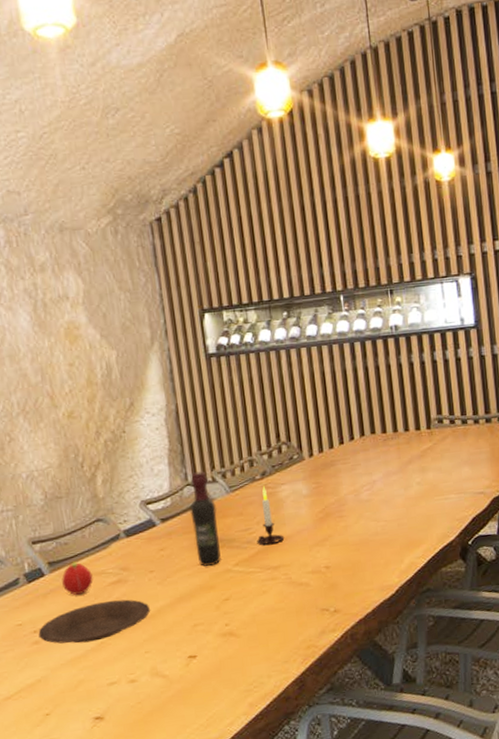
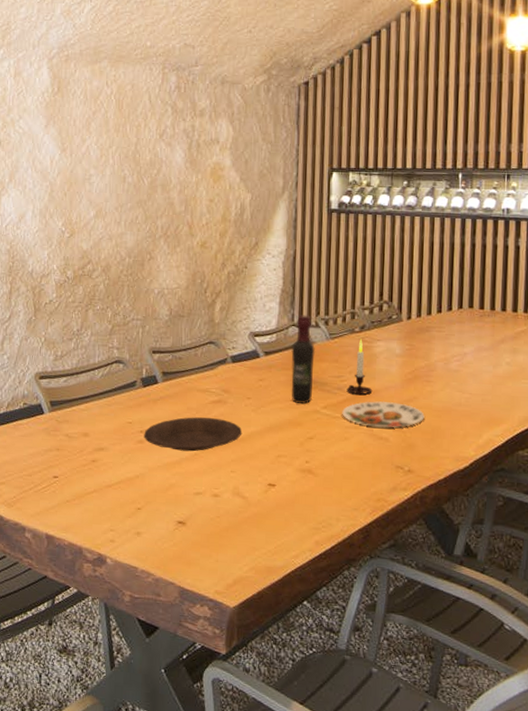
fruit: present [61,561,93,595] -> none [171,376,198,406]
plate: none [255,544,343,575] -> present [342,400,425,428]

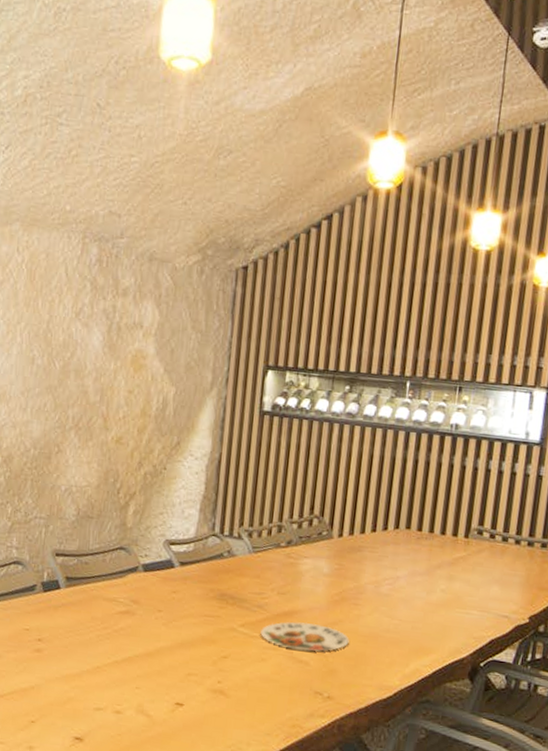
plate: present [144,417,243,452] -> none [42,627,151,665]
wine bottle: present [291,315,315,404] -> none [206,524,236,620]
candle: present [346,338,373,396] -> none [267,554,296,615]

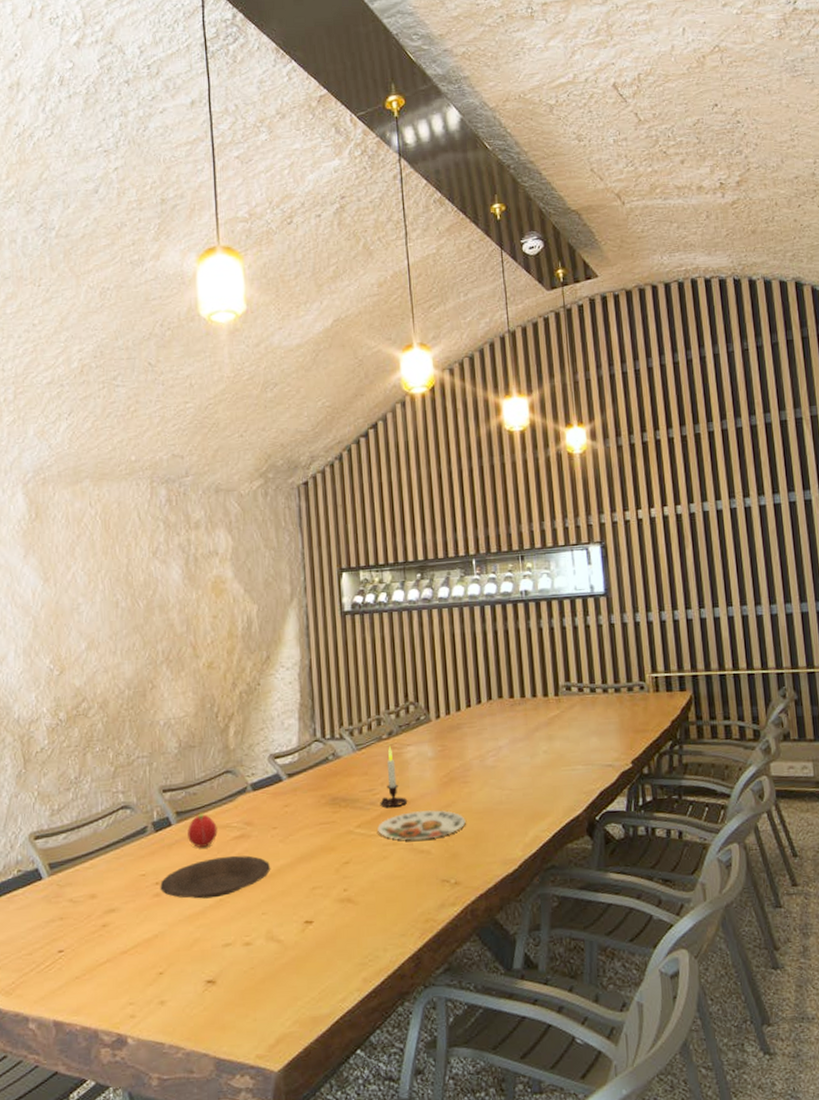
plate: none [42,627,151,665] -> present [160,855,271,899]
fruit: none [74,582,104,615] -> present [187,813,218,847]
candle: none [267,554,296,615] -> present [380,746,408,808]

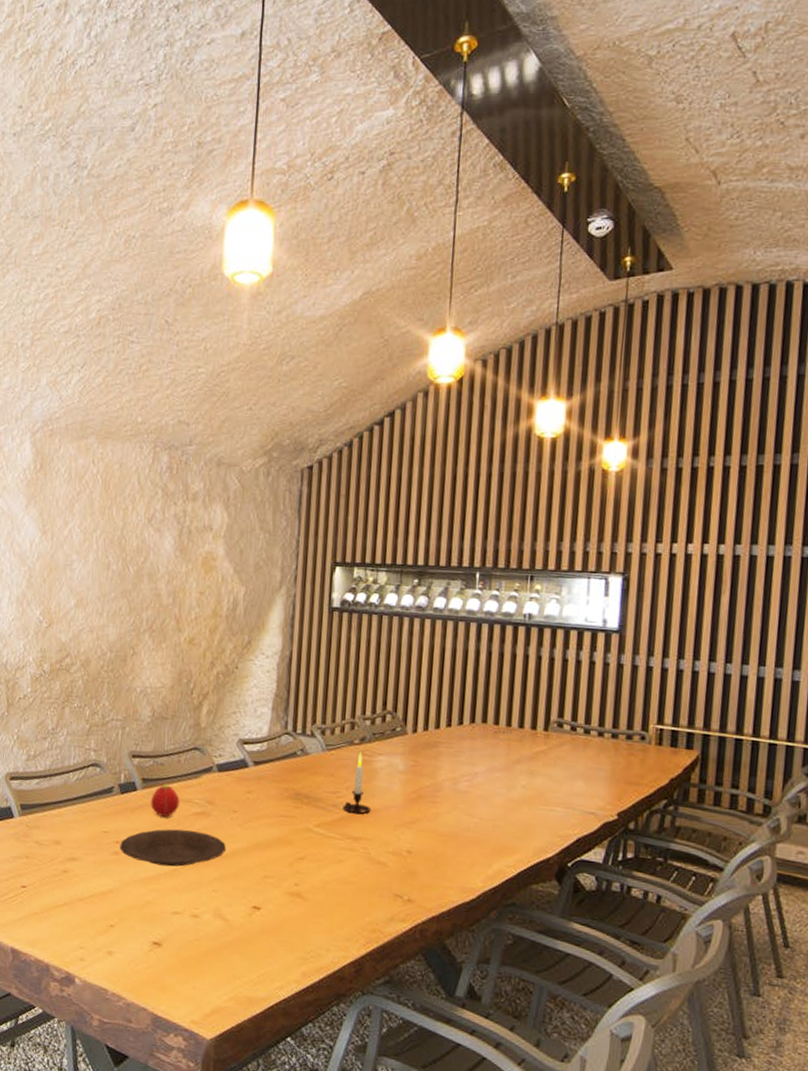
plate: present [377,810,466,841] -> none [336,821,428,852]

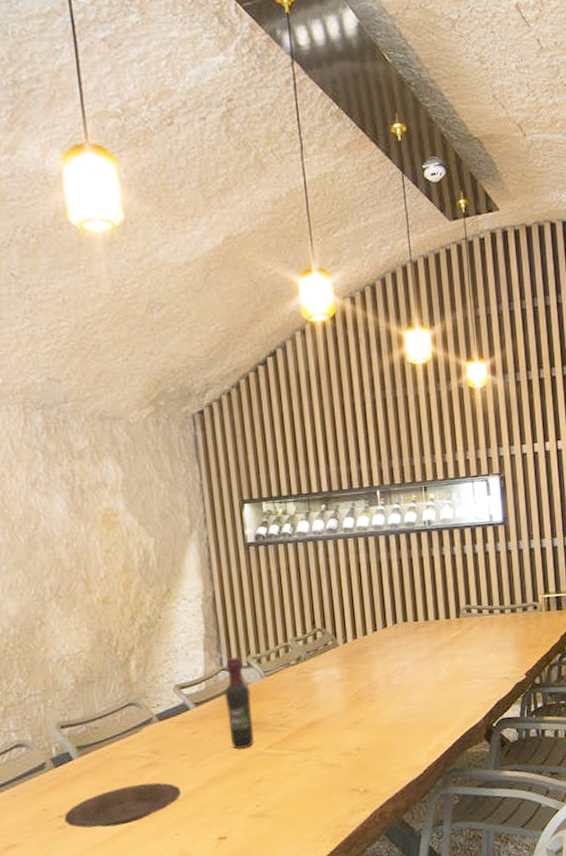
fruit: present [151,783,180,817] -> none [90,745,123,779]
wine bottle: none [281,722,309,821] -> present [224,656,254,749]
candle: present [342,751,372,815] -> none [290,670,318,729]

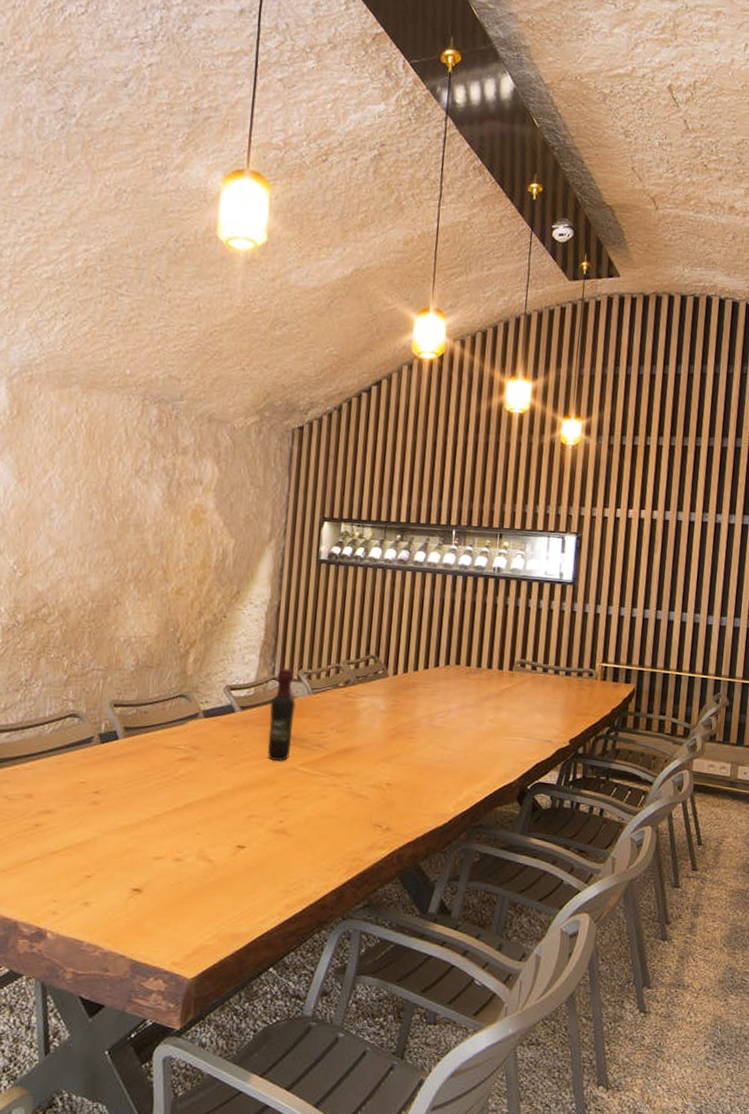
plate: present [64,782,182,828] -> none [98,775,212,813]

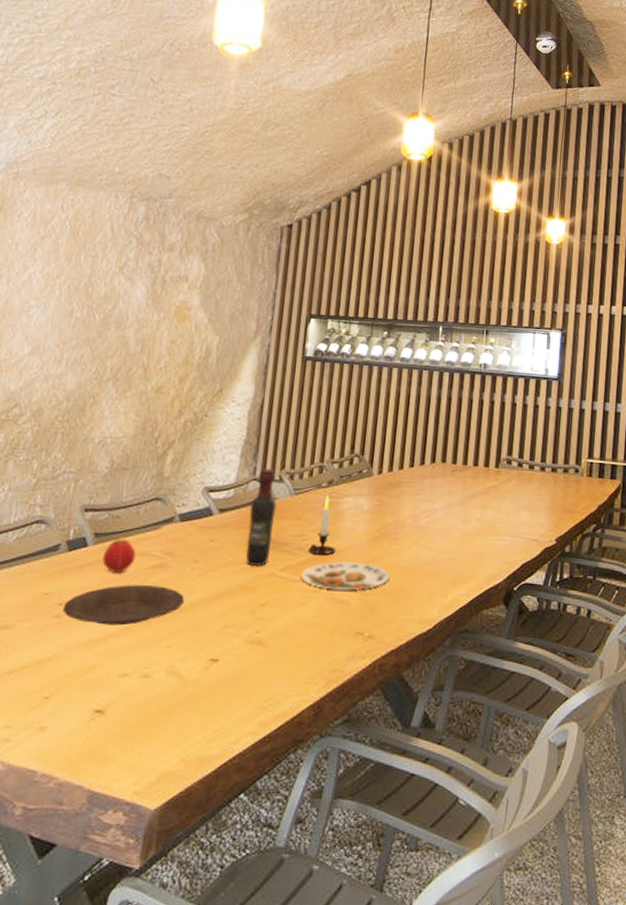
plate: none [98,775,212,813] -> present [62,584,185,626]
fruit: none [133,731,164,764] -> present [102,537,136,572]
plate: none [321,757,406,786] -> present [301,561,390,591]
candle: none [327,694,354,752] -> present [308,494,337,556]

